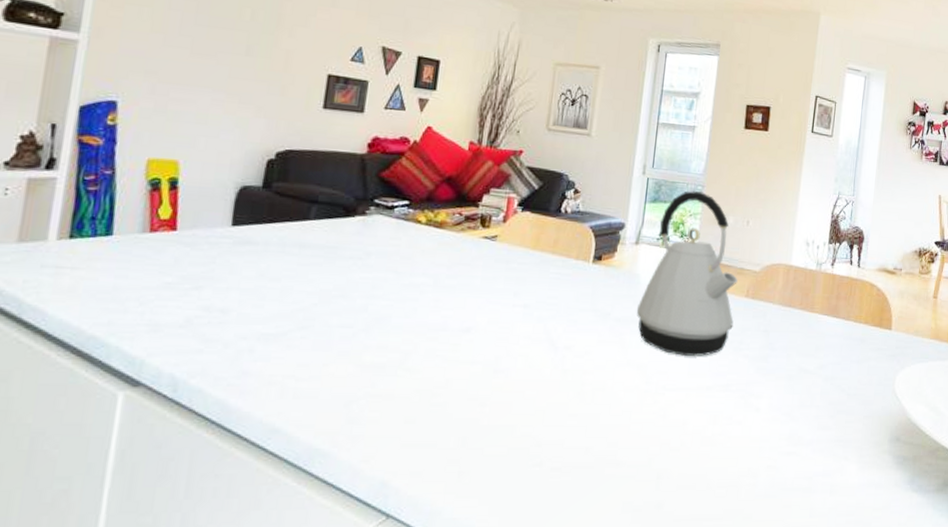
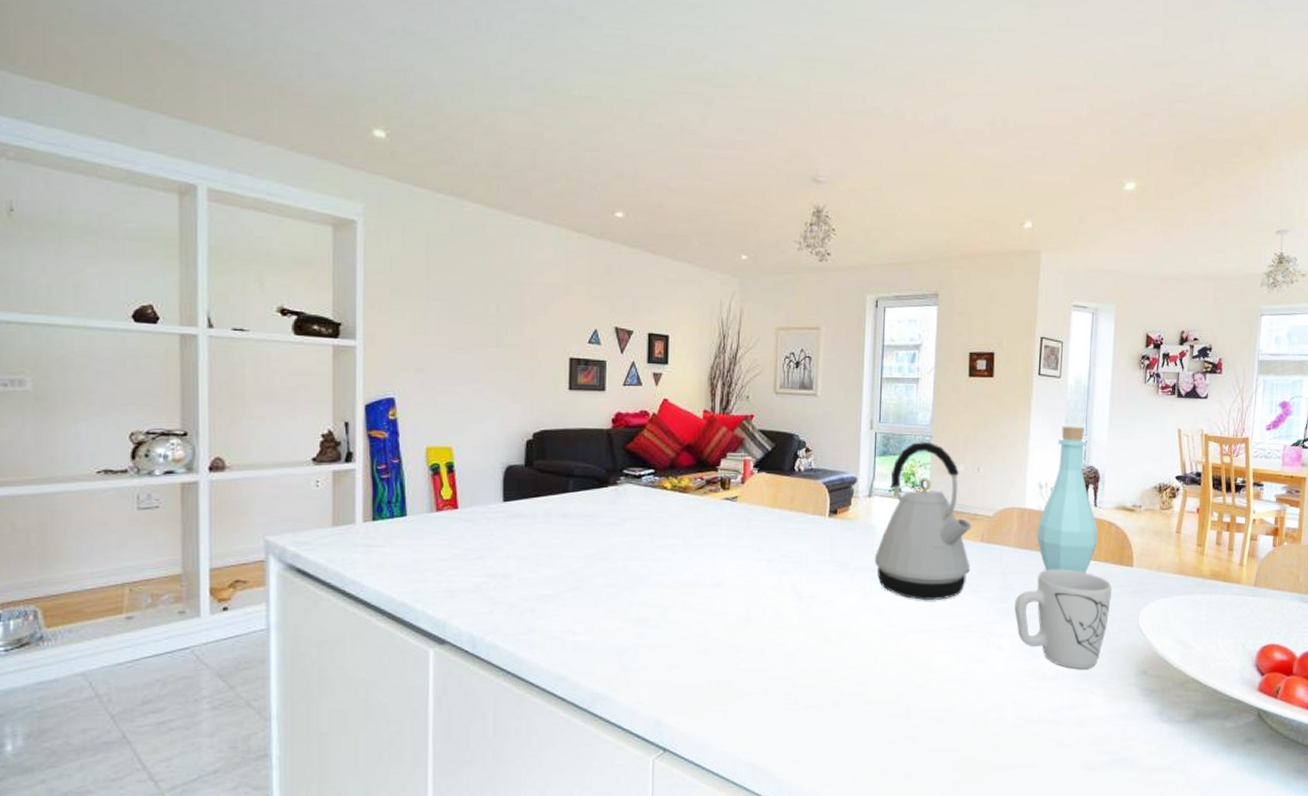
mug: none [774,329,871,435] -> present [1014,569,1112,670]
bottle: none [801,185,860,335] -> present [1037,426,1098,574]

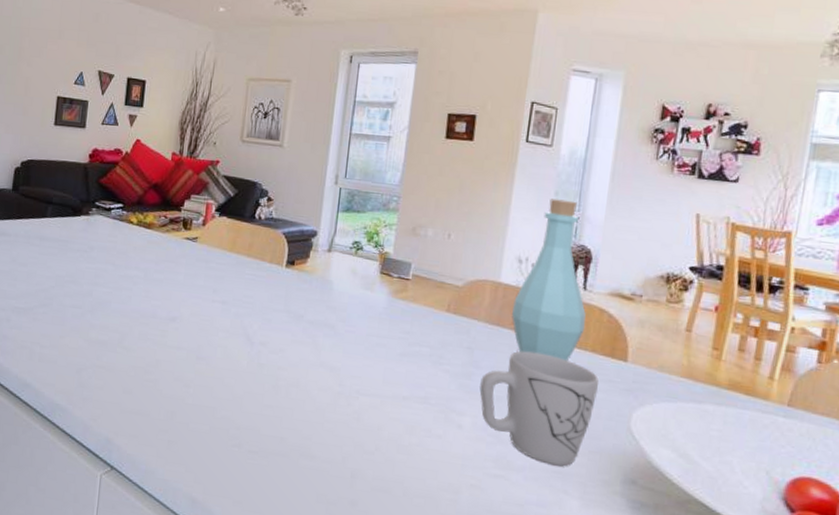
kettle: present [874,442,972,600] -> none [329,201,438,366]

